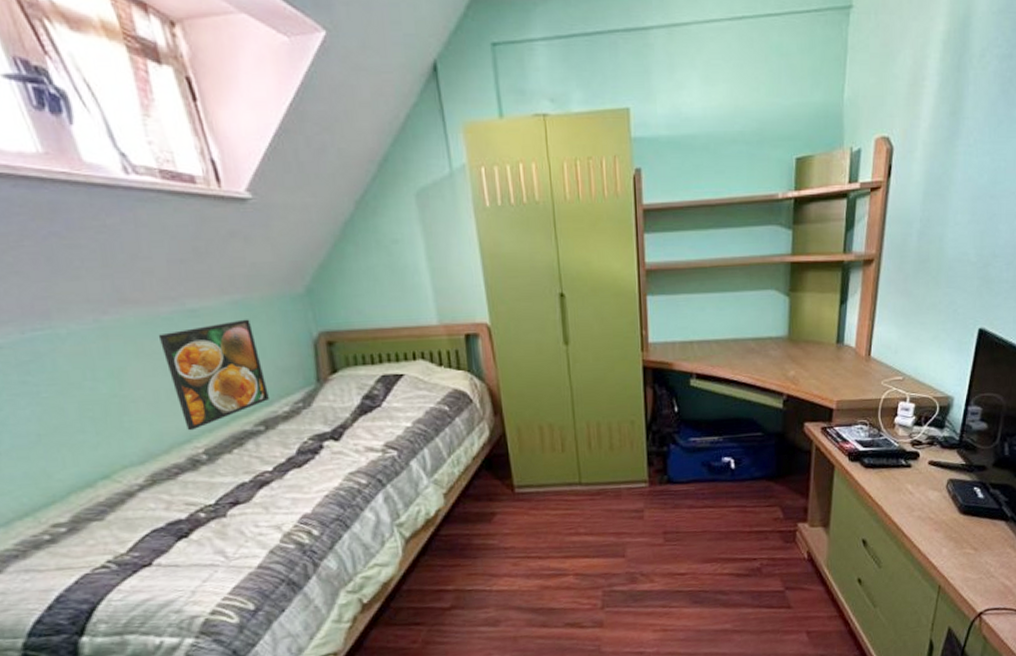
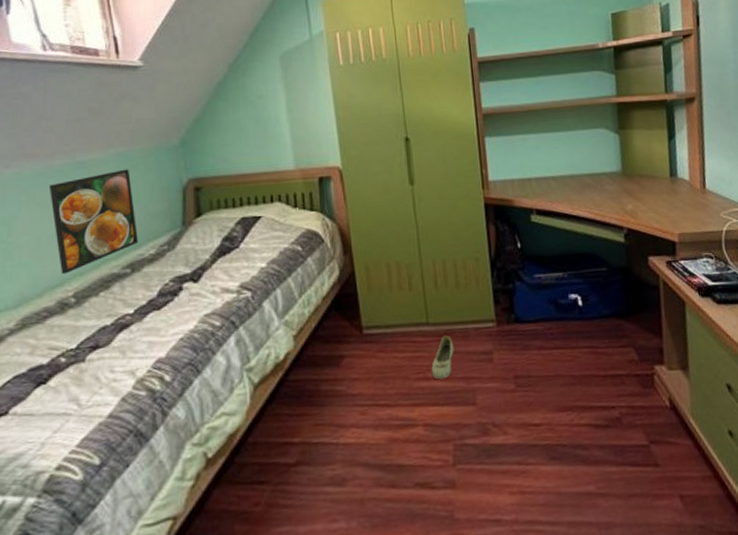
shoe: none [583,494,606,535] -> present [431,335,454,380]

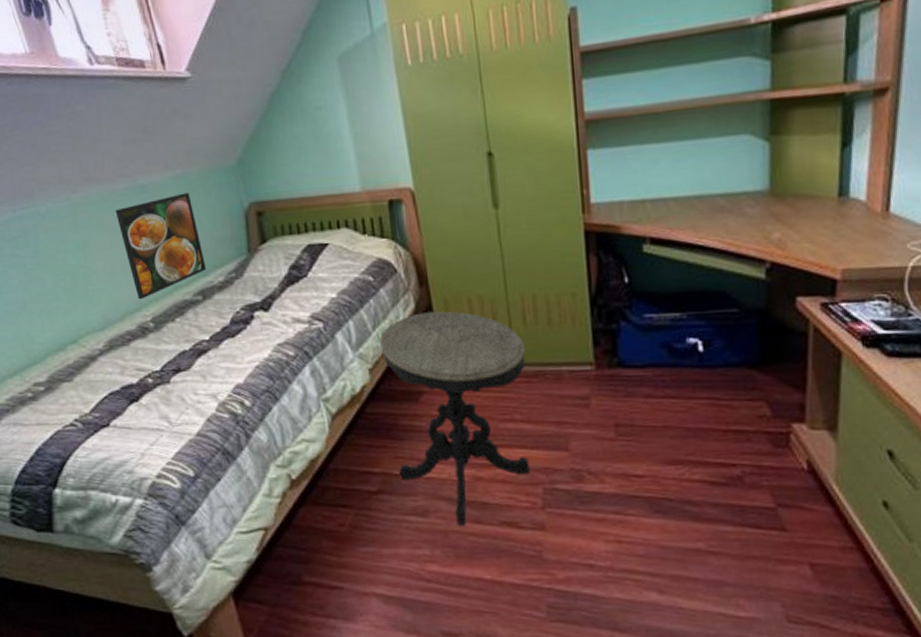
side table: none [304,277,442,493] -> present [379,311,530,526]
shoe: present [431,335,454,380] -> none [518,377,545,422]

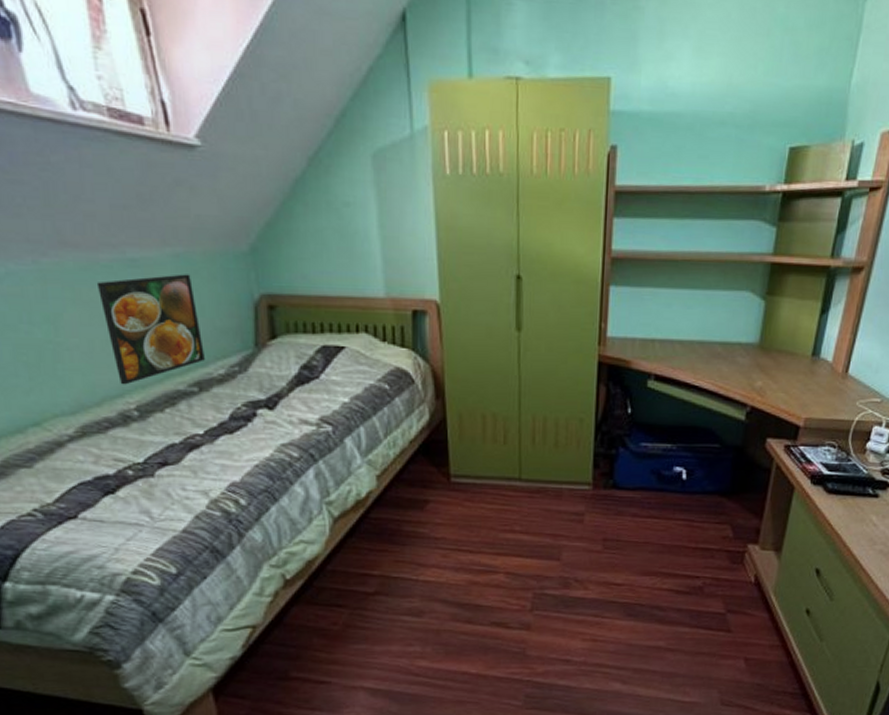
side table: present [379,311,530,526] -> none [389,425,532,626]

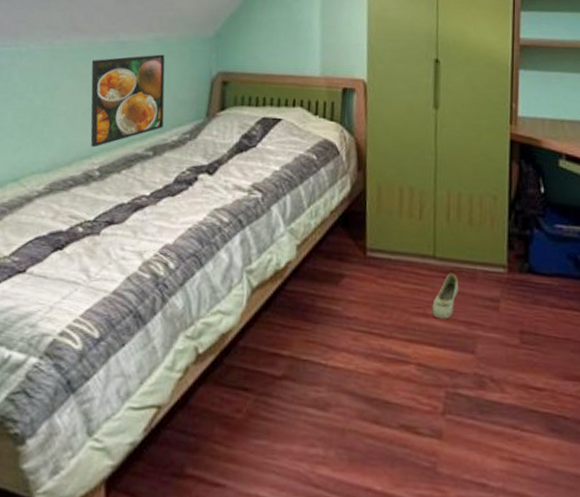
shoe: none [518,493,545,534] -> present [432,273,459,319]

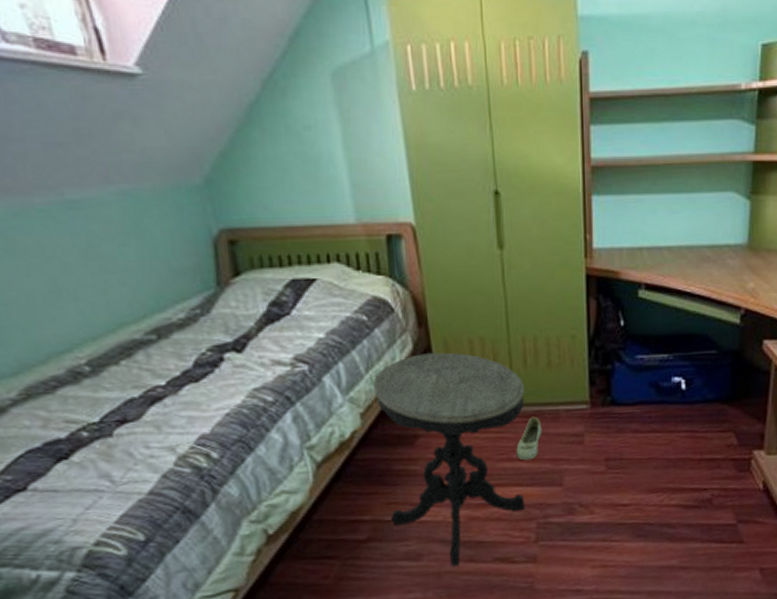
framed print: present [90,54,165,148] -> none [33,213,163,339]
side table: none [307,196,446,426] -> present [372,352,525,567]

